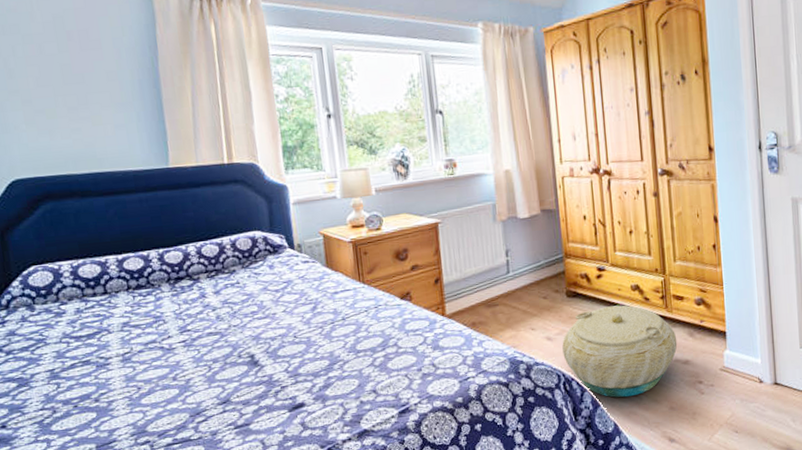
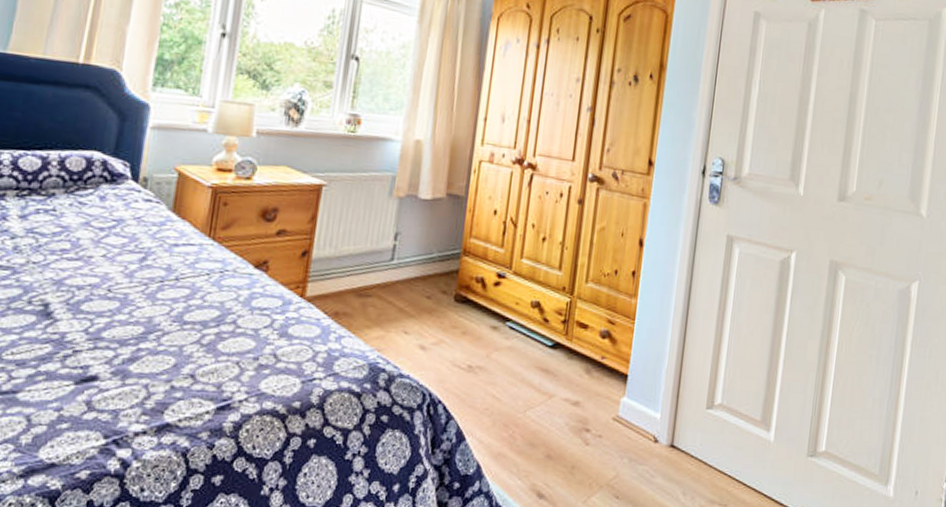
basket: present [562,305,678,398] -> none [435,321,572,435]

